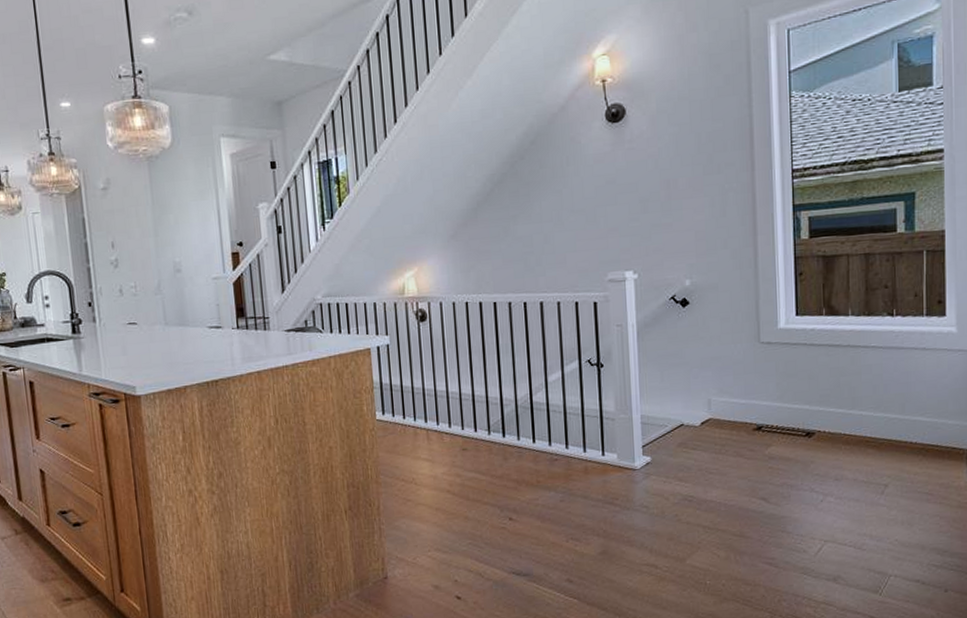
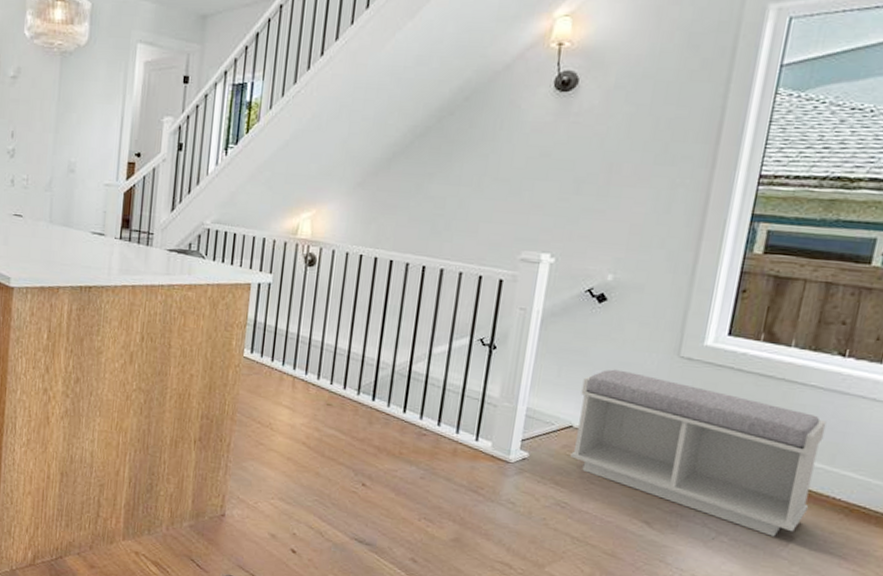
bench: none [684,364,893,488] -> present [570,369,827,537]

